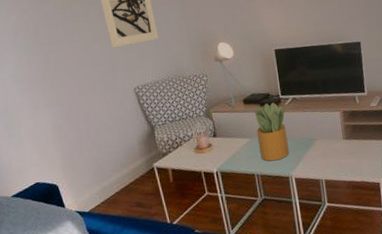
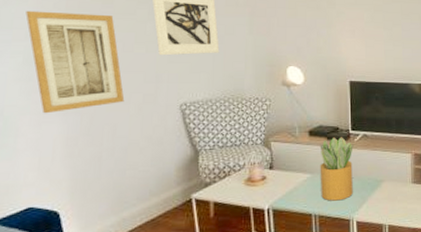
wall art: none [10,19,92,108] -> present [25,10,125,114]

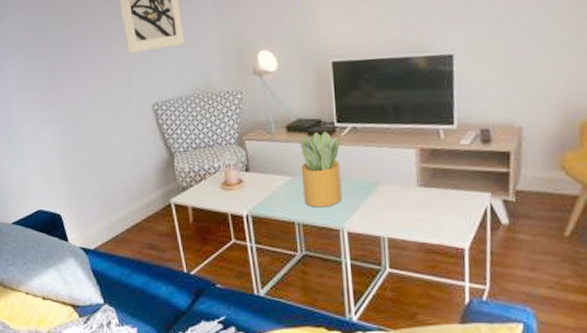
wall art: present [25,10,125,114] -> none [16,17,103,122]

